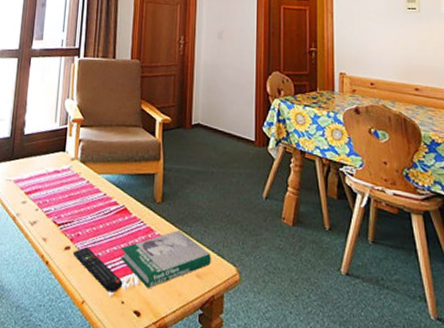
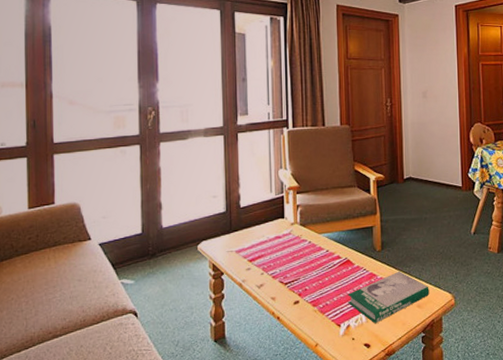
remote control: present [72,246,123,293] -> none [302,298,352,333]

